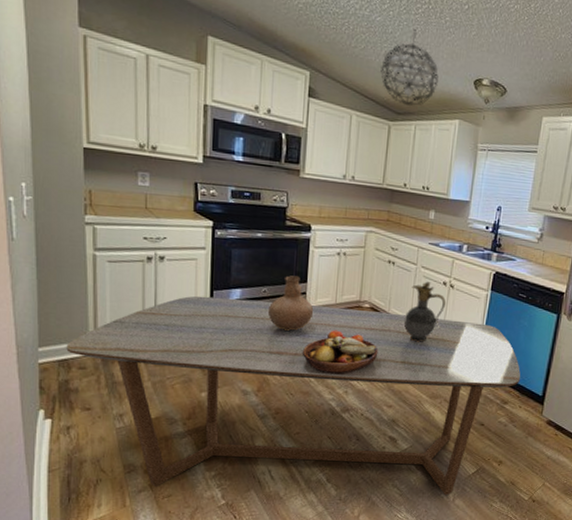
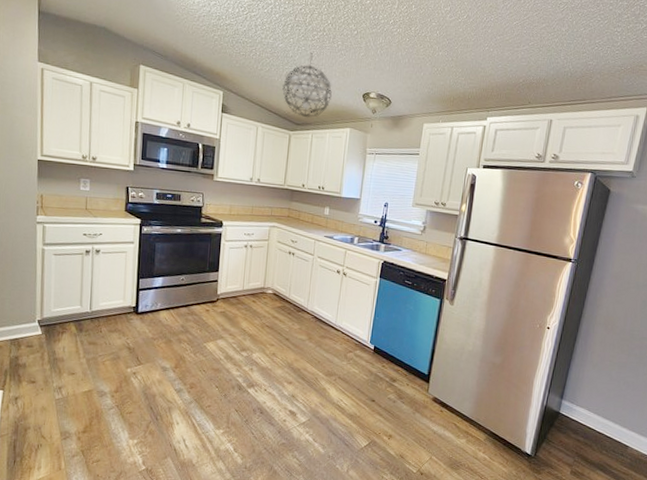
dining table: present [66,296,521,496] -> none [17,283,408,467]
vase: present [267,275,314,331] -> none [185,265,224,314]
fruit bowl: present [302,330,379,374] -> none [213,313,280,353]
pitcher: present [403,281,446,342] -> none [302,270,339,325]

